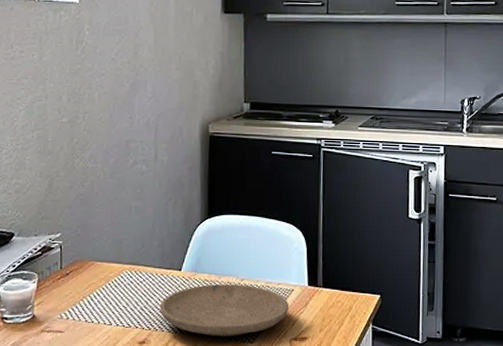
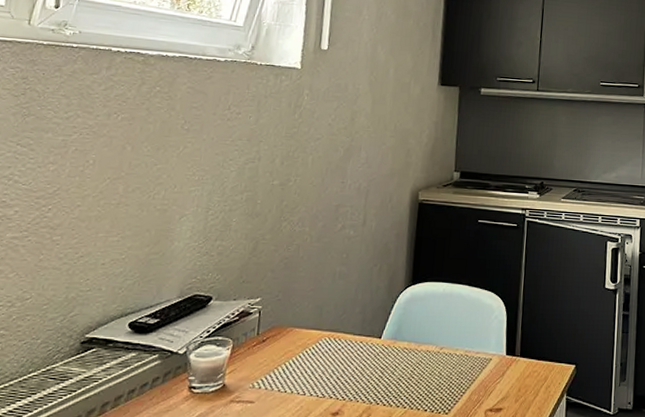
plate: present [159,284,290,336] -> none [356,353,487,407]

